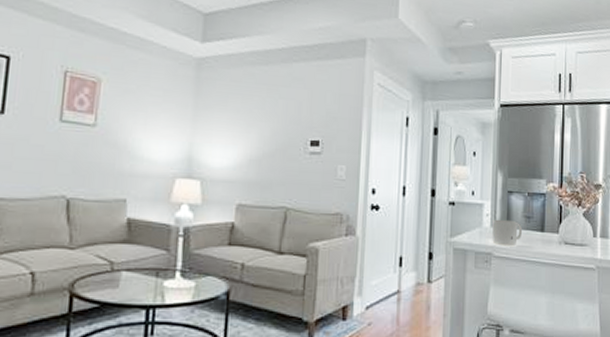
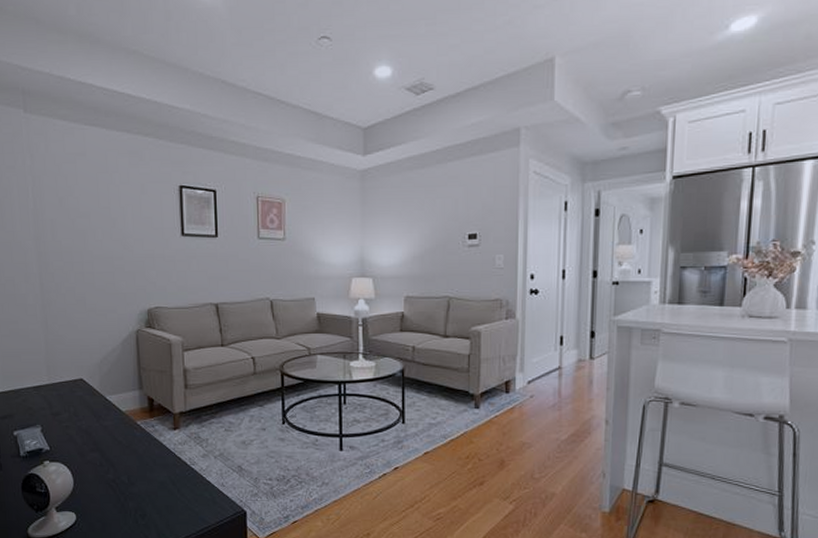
mug: present [492,219,523,247] -> none [661,295,698,322]

